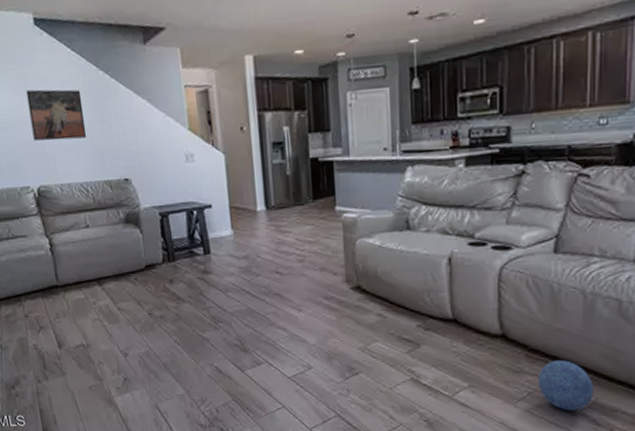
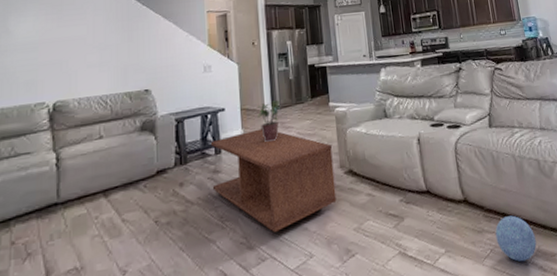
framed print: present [26,89,87,141] -> none [58,15,113,59]
coffee table: none [198,231,340,339] -> present [210,128,337,232]
potted plant: none [248,199,275,247] -> present [257,100,280,143]

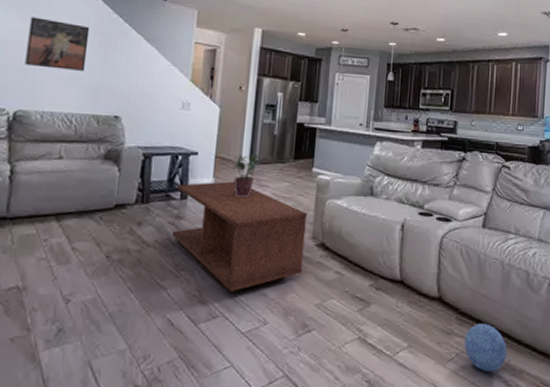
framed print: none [58,15,113,59] -> present [25,17,90,71]

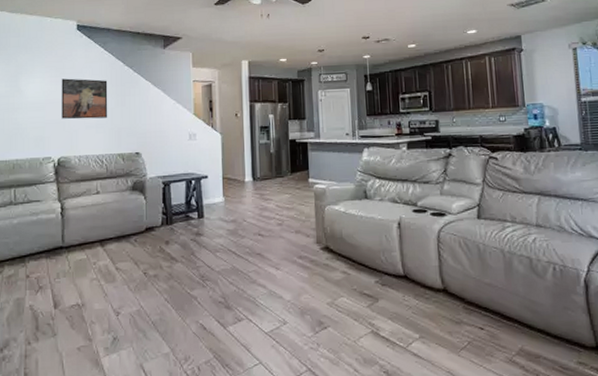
coffee table: present [172,181,307,291] -> none [193,198,312,296]
potted plant: present [232,154,259,198] -> none [238,172,260,212]
ball: present [464,323,507,372] -> none [475,311,520,359]

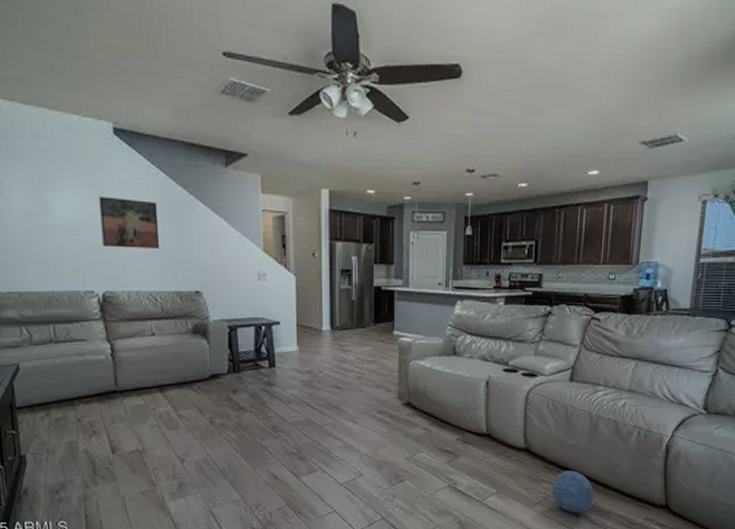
ball: none [475,311,520,359] -> present [552,471,594,513]

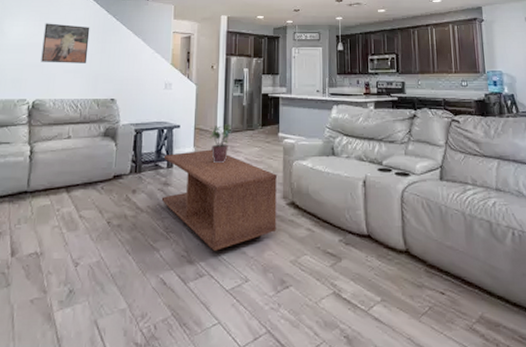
coffee table: none [264,348,391,448] -> present [161,149,277,251]
potted plant: none [314,321,339,364] -> present [209,124,231,164]
ball: present [552,471,594,513] -> none [436,275,480,326]

